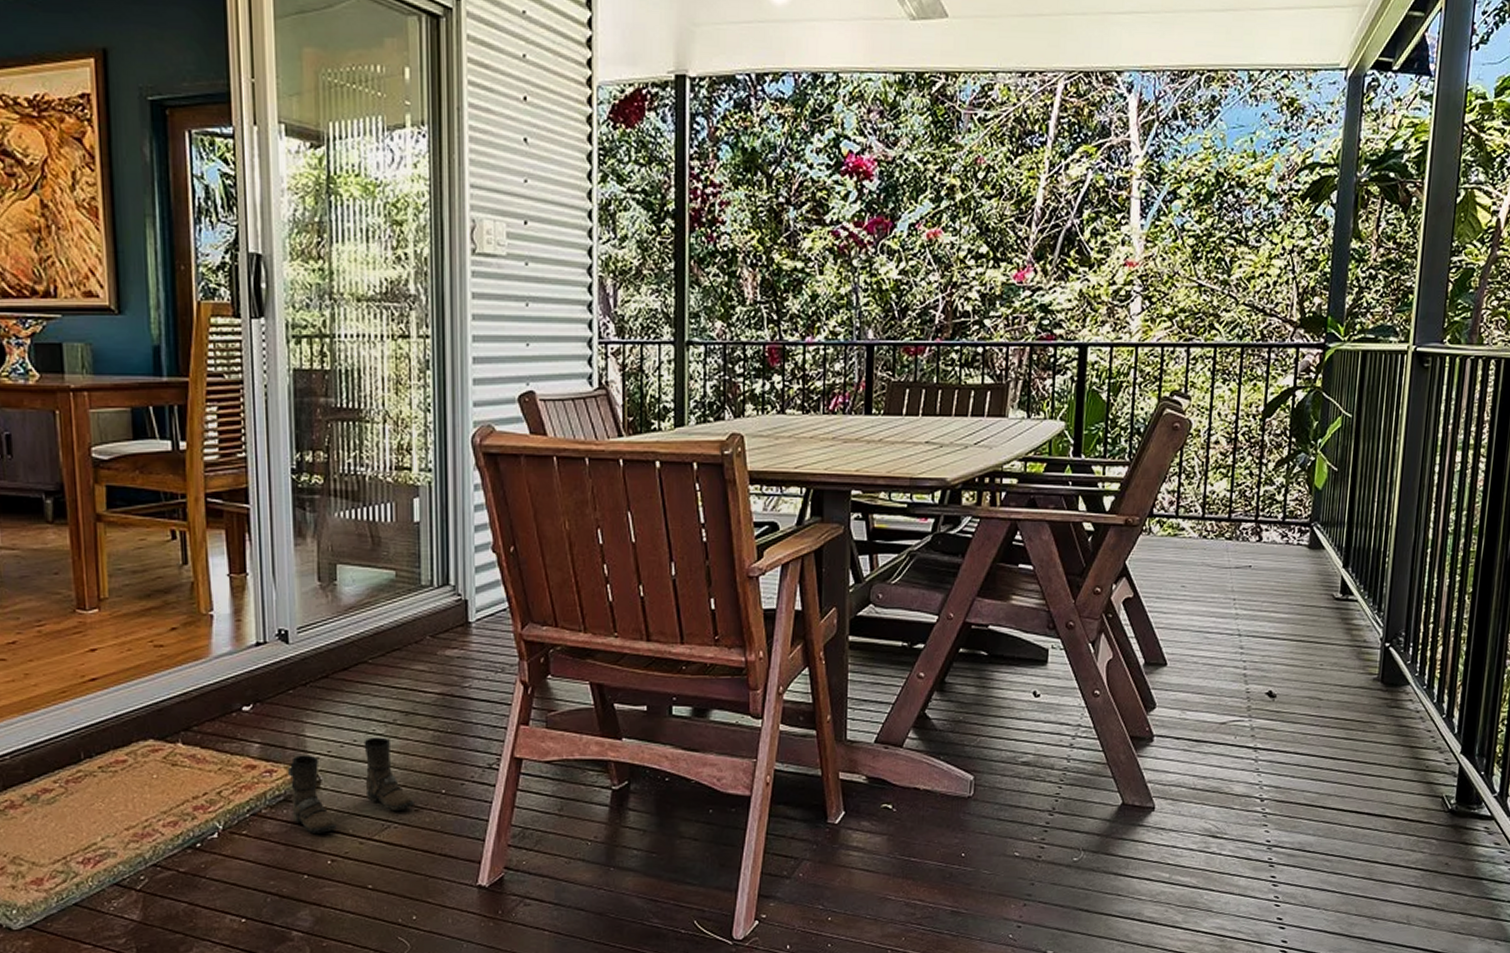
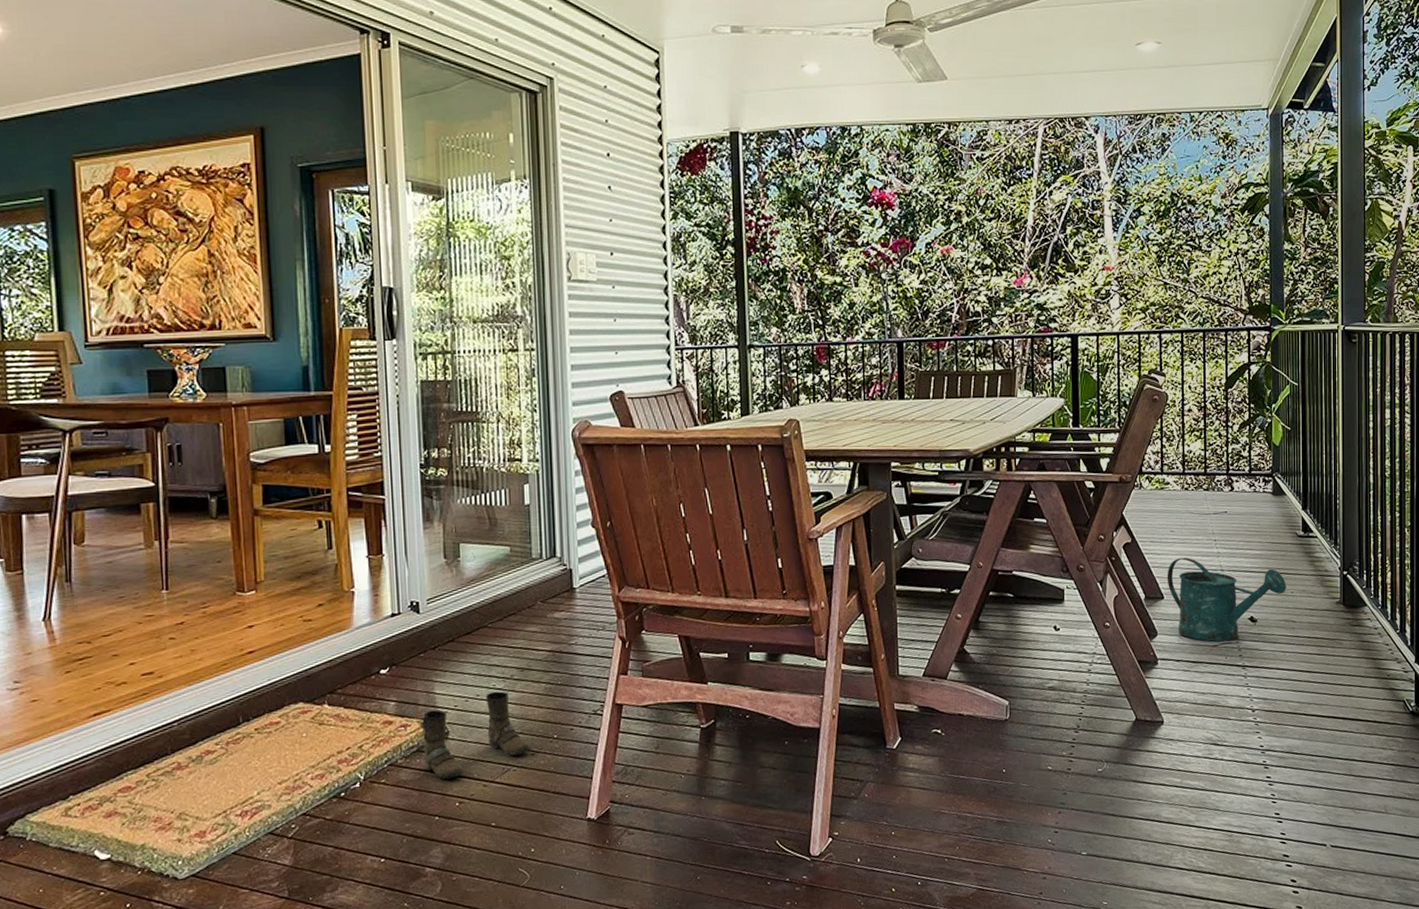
watering can: none [1172,618,1315,718] -> present [1167,557,1286,642]

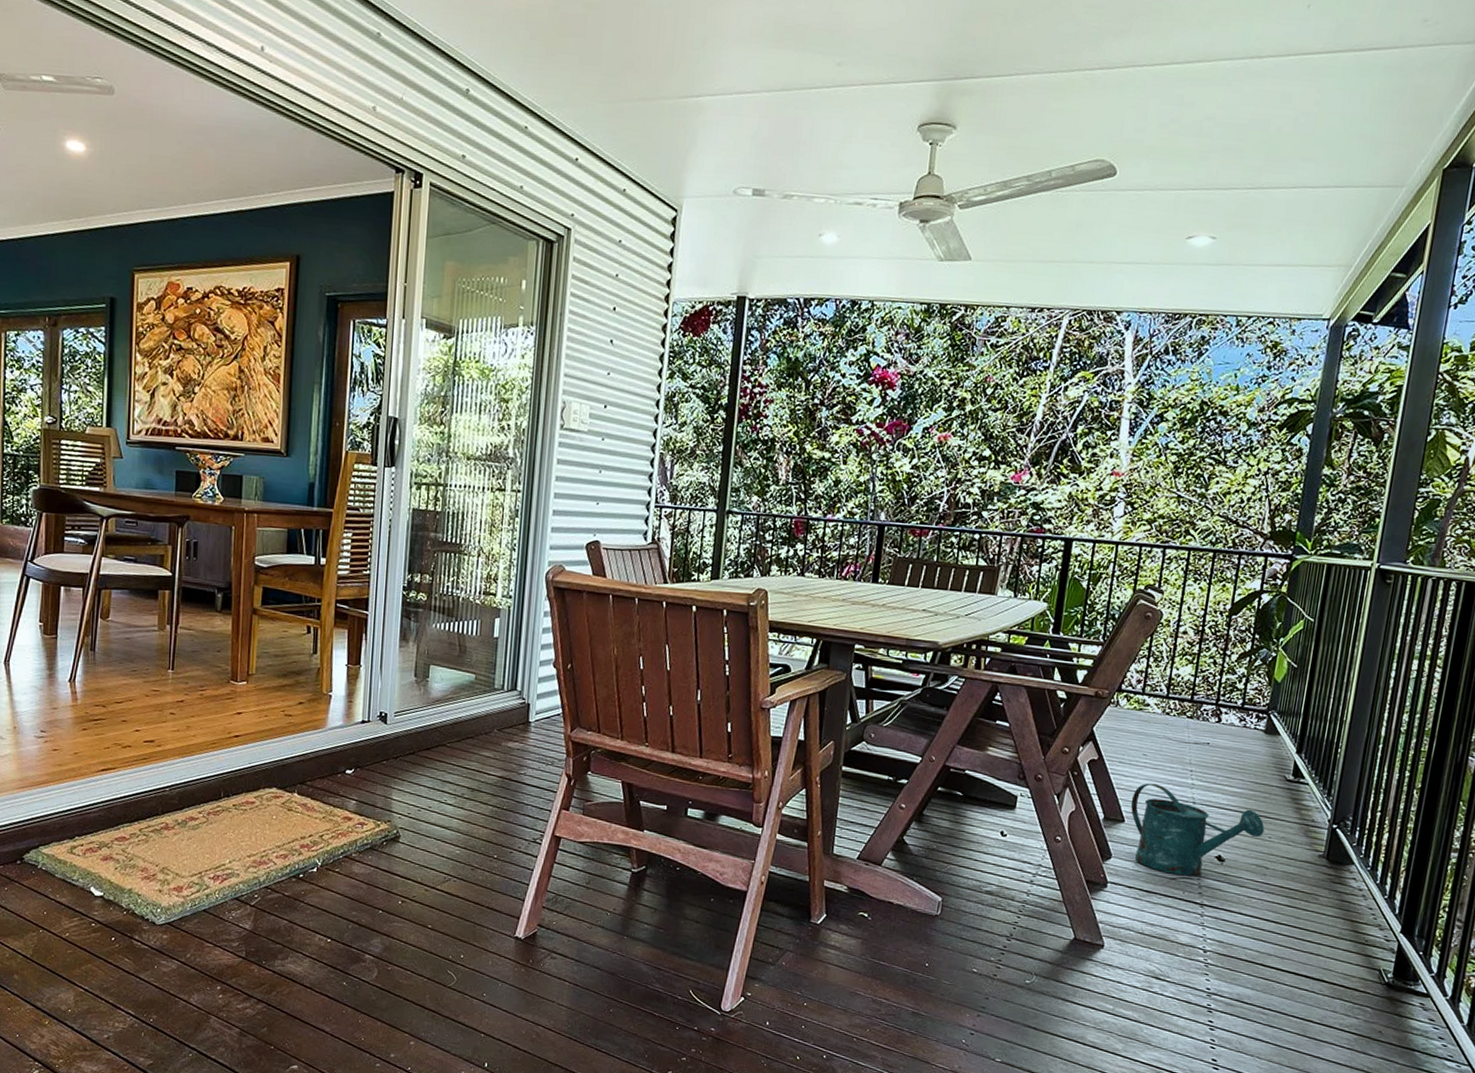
boots: present [420,691,530,779] -> none [375,806,472,878]

